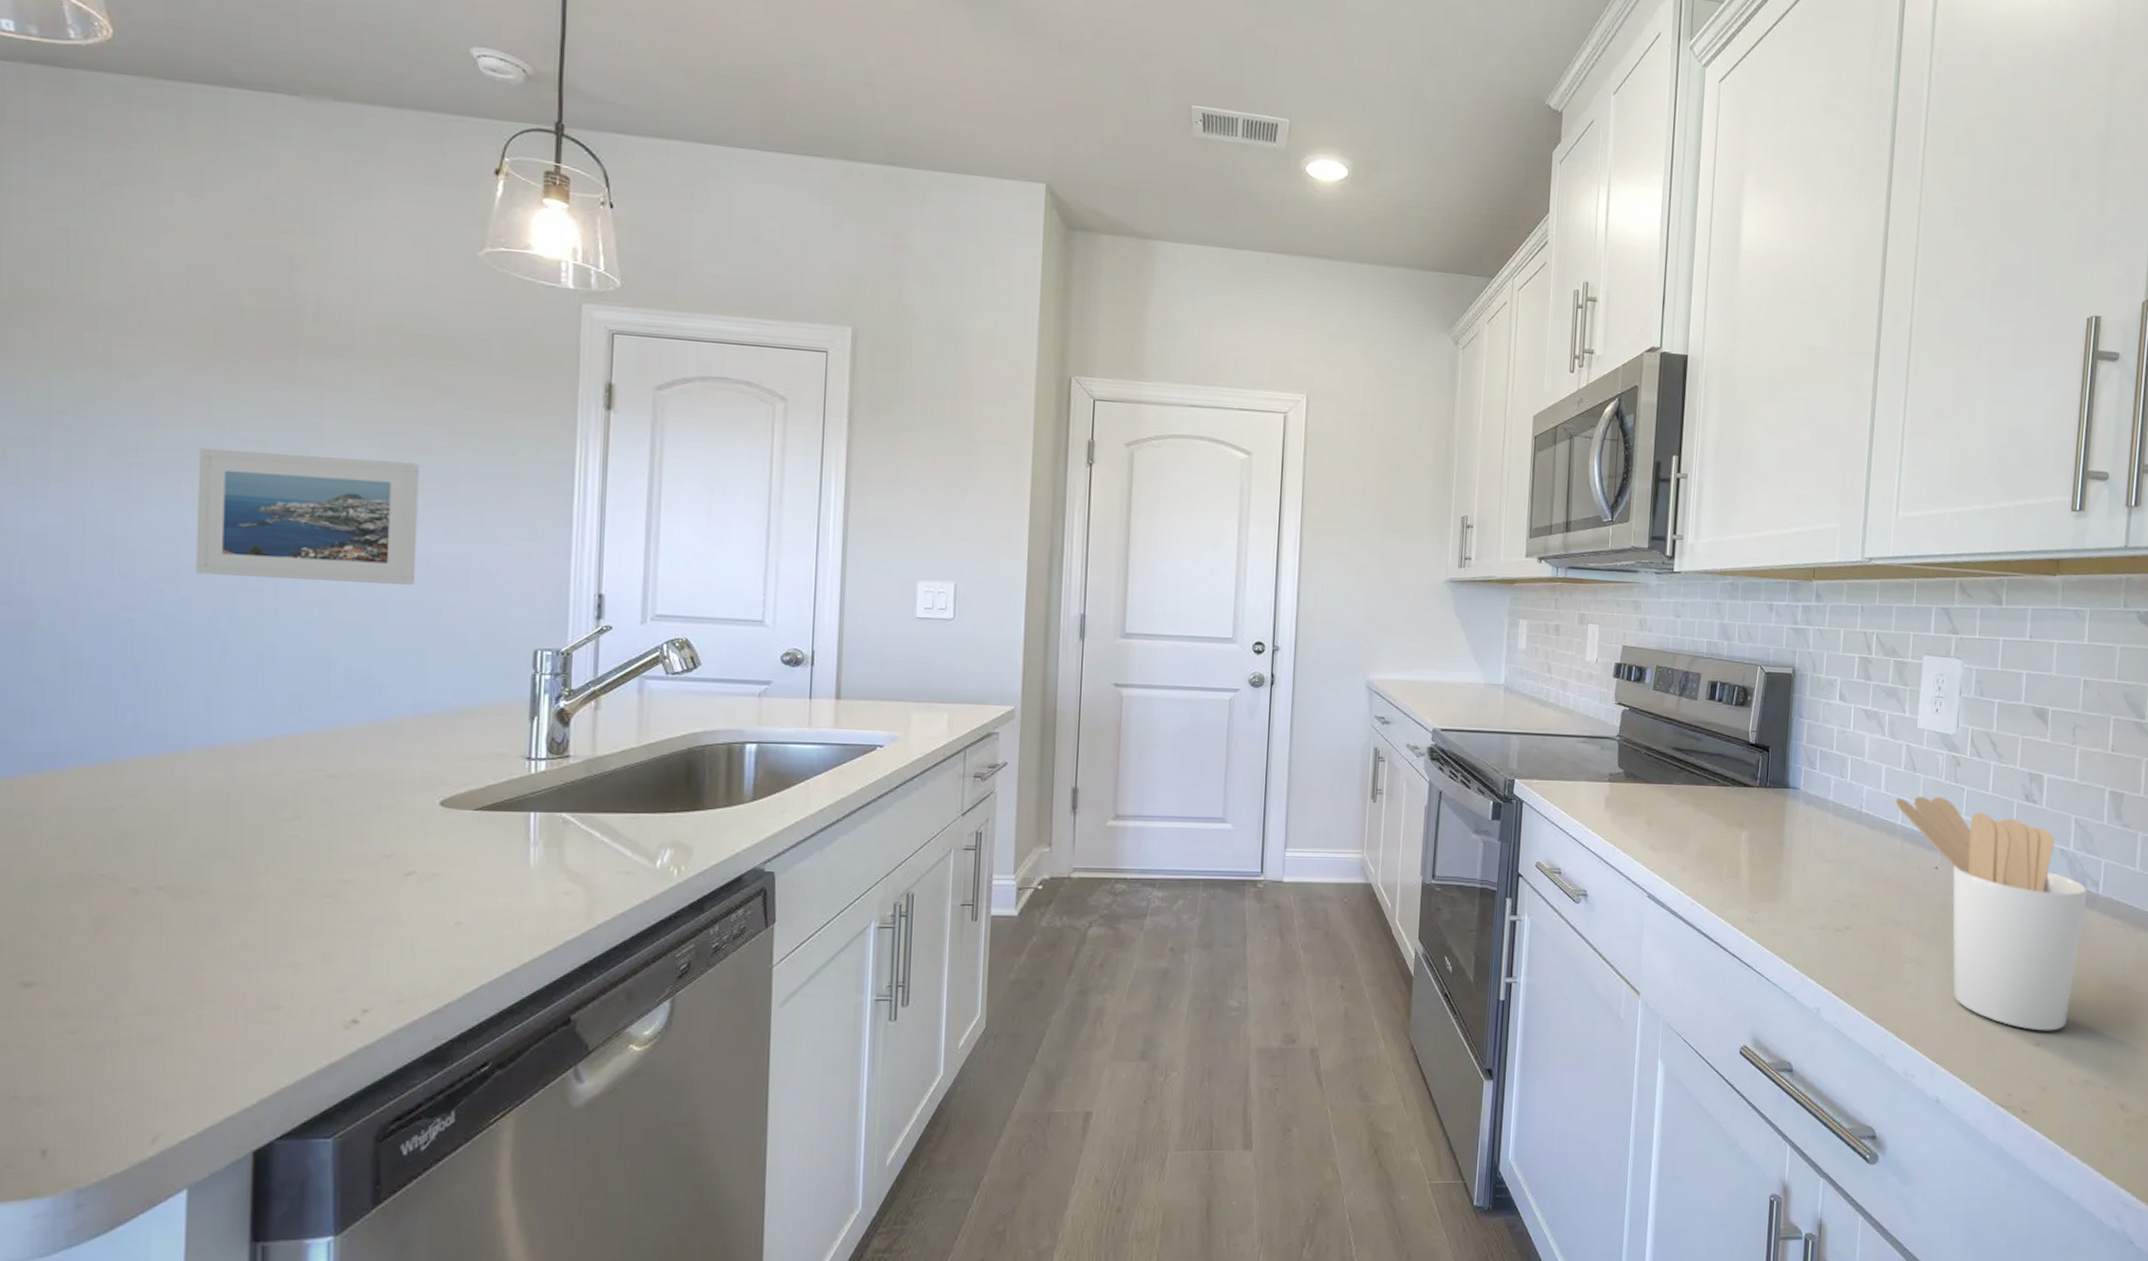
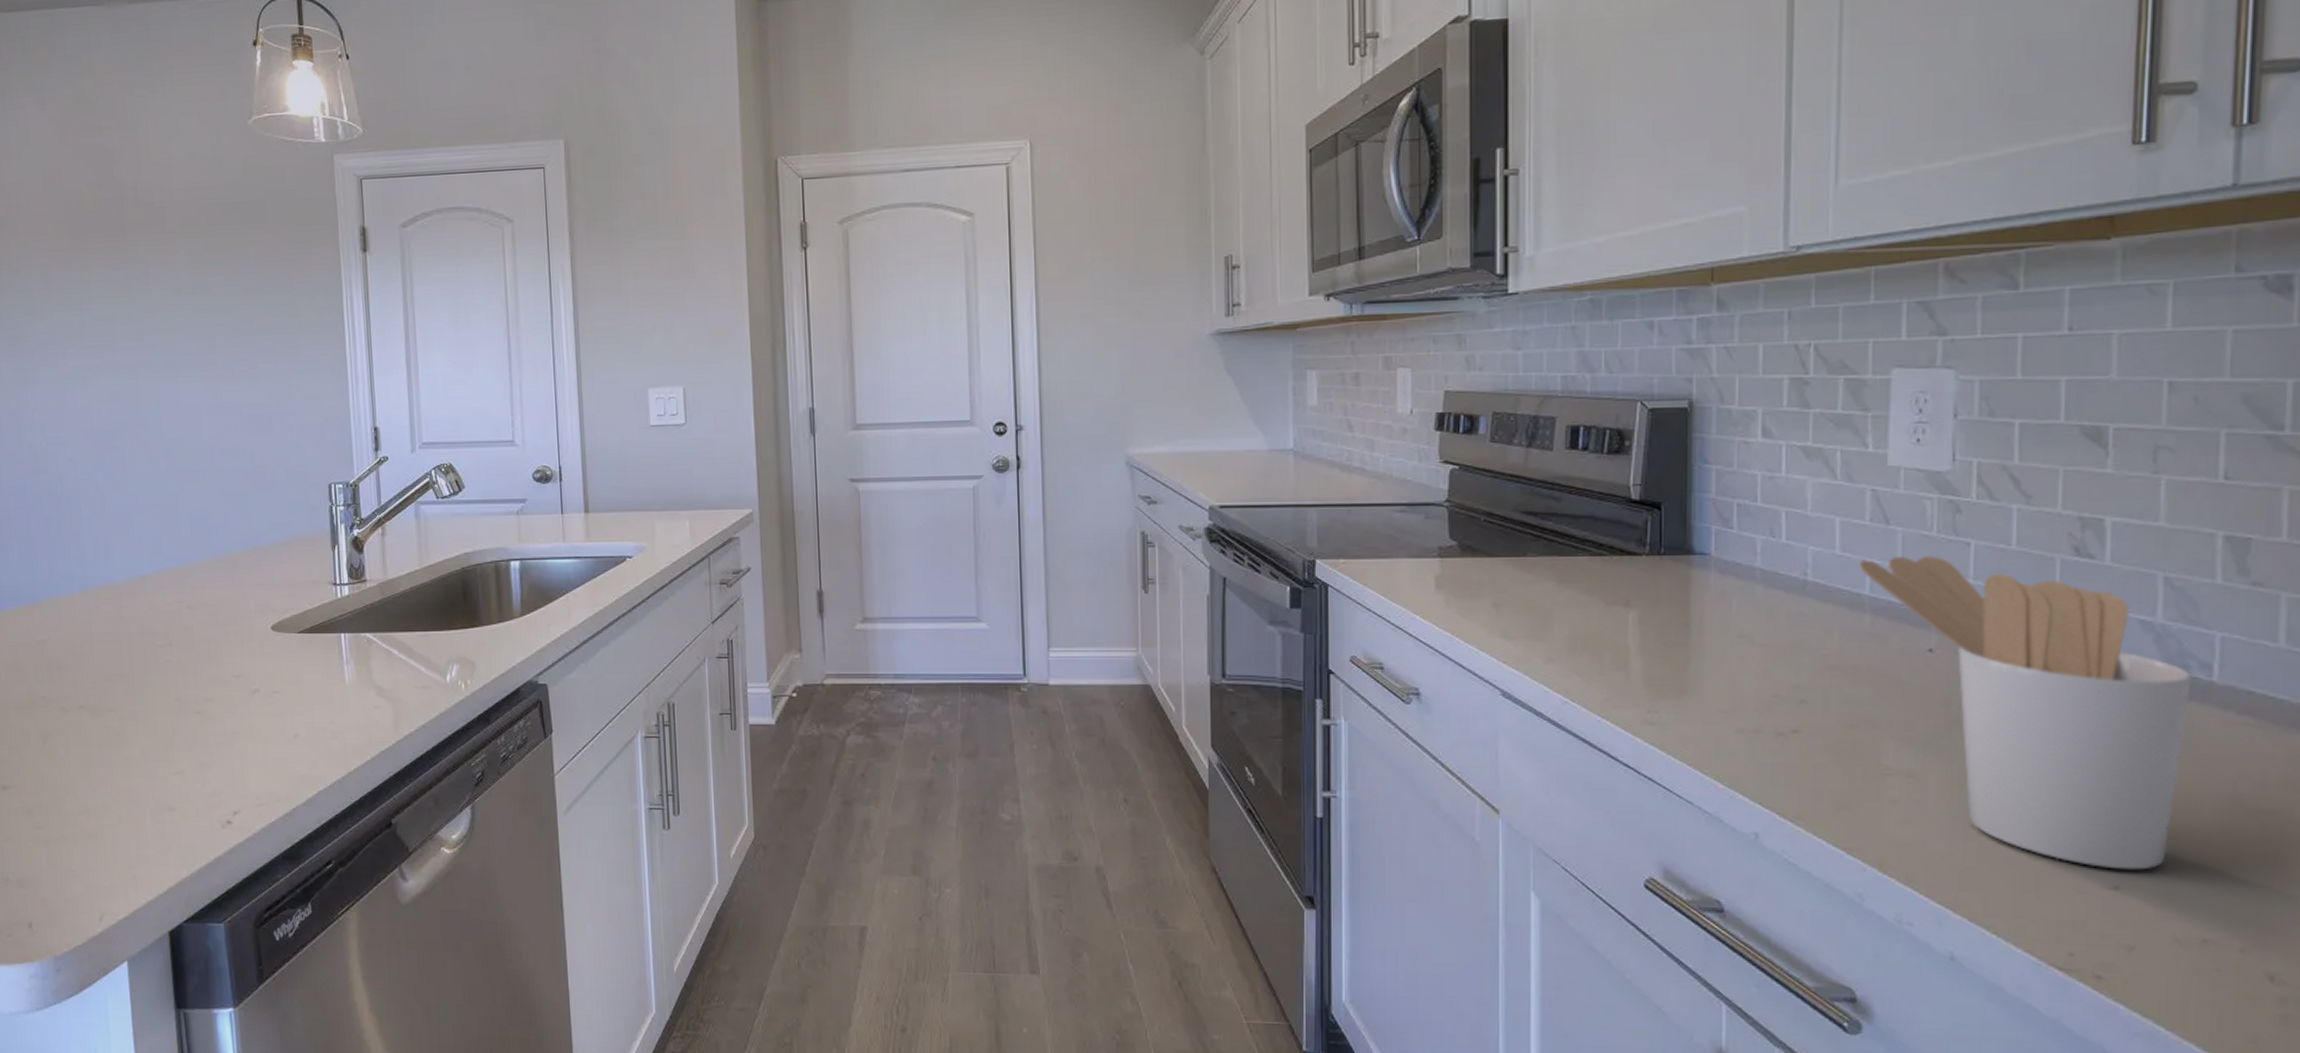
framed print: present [195,447,419,585] -> none [68,322,232,437]

